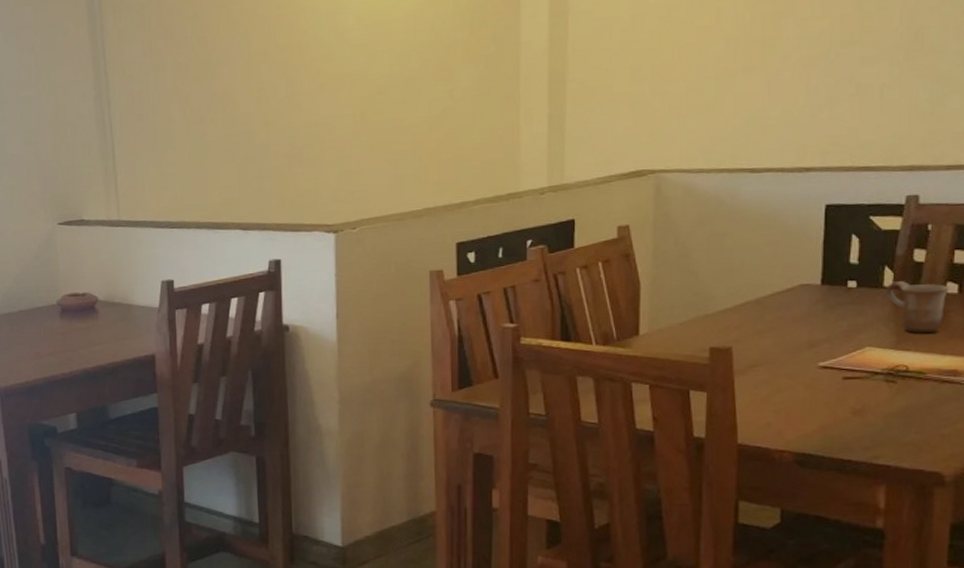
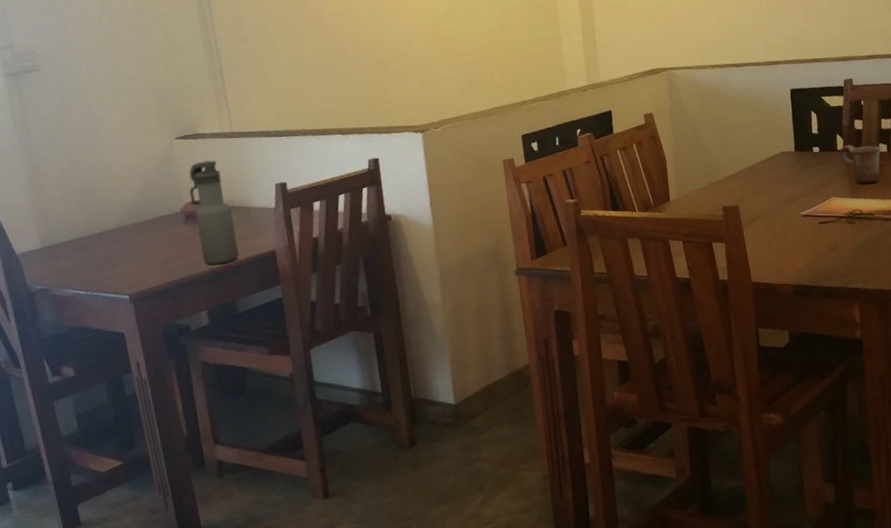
water bottle: none [68,250,115,365] -> present [189,160,239,265]

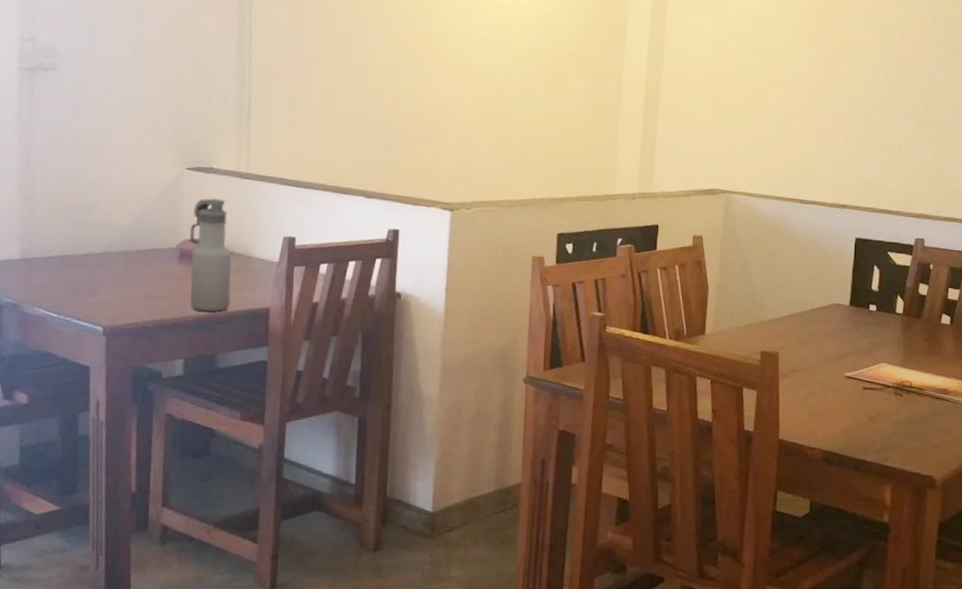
mug: present [839,145,882,184] -> none [897,309,944,355]

